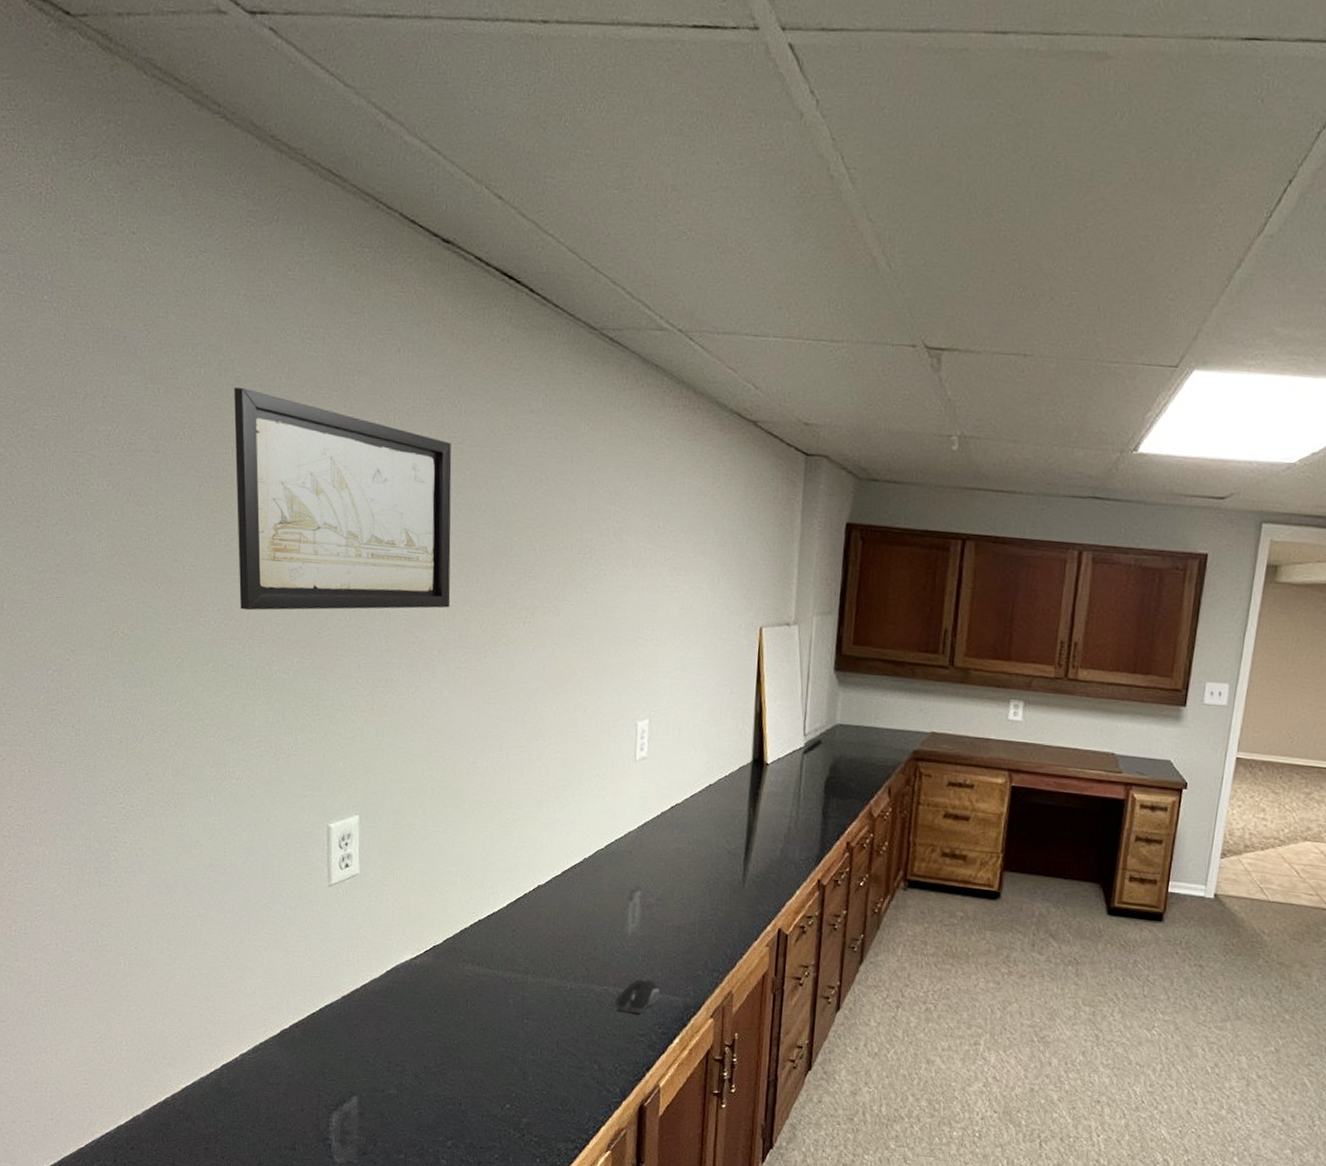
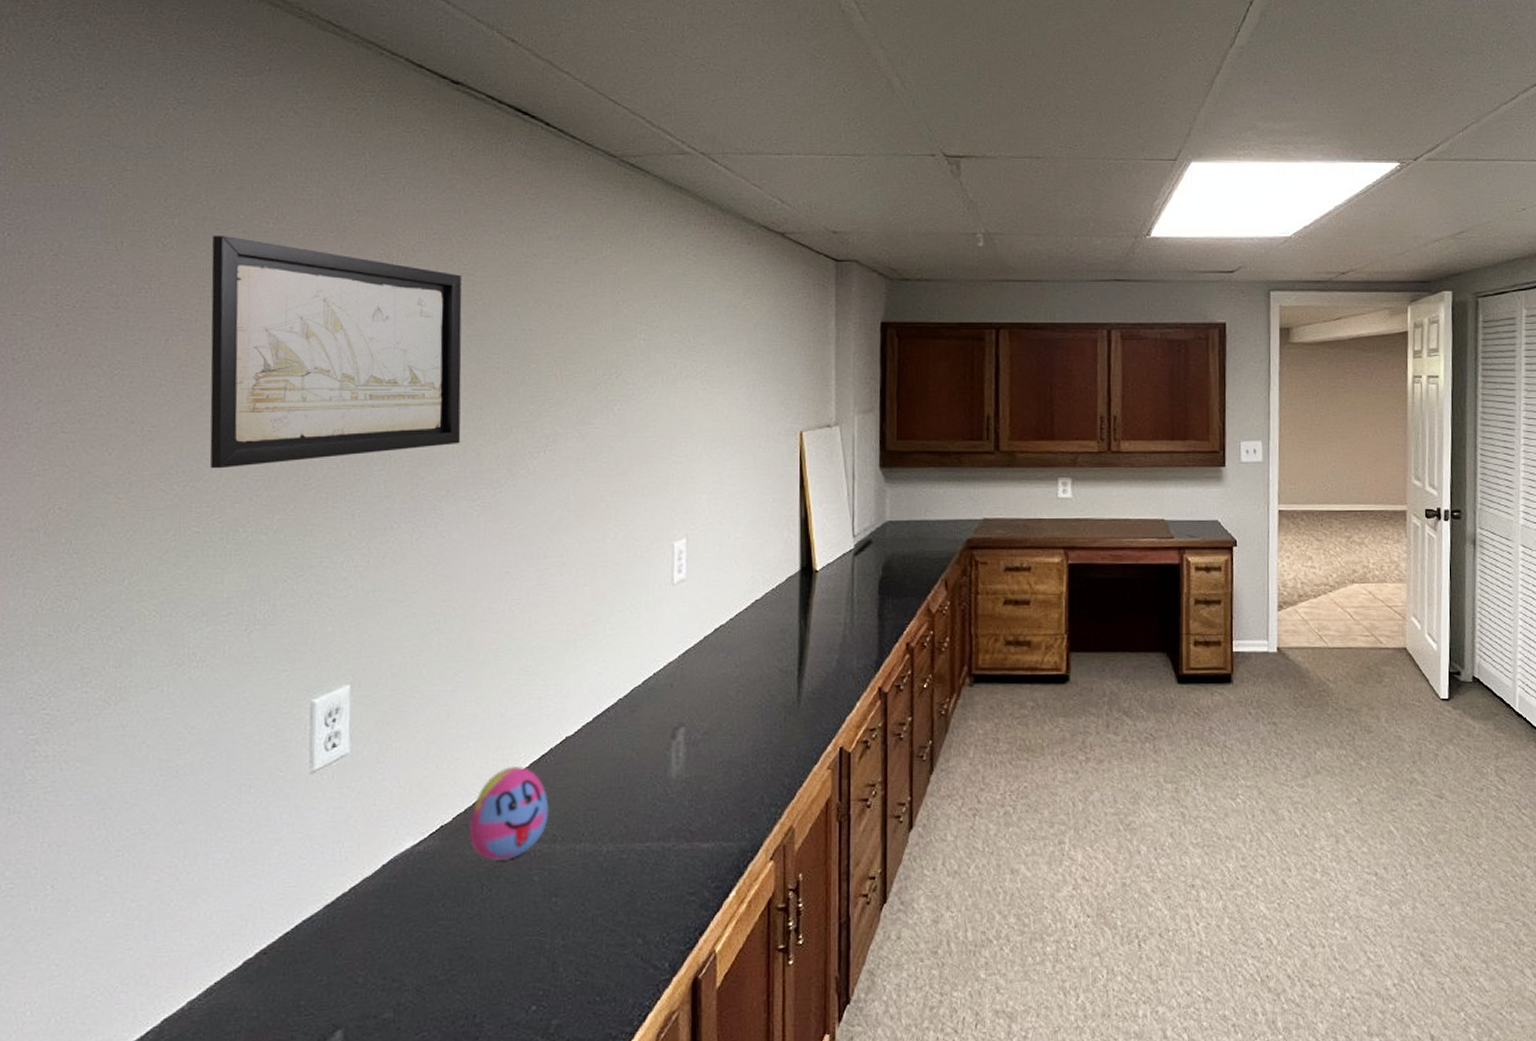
decorative egg: none [456,904,523,982] -> present [469,766,549,860]
computer mouse: present [616,978,659,1014] -> none [662,826,710,870]

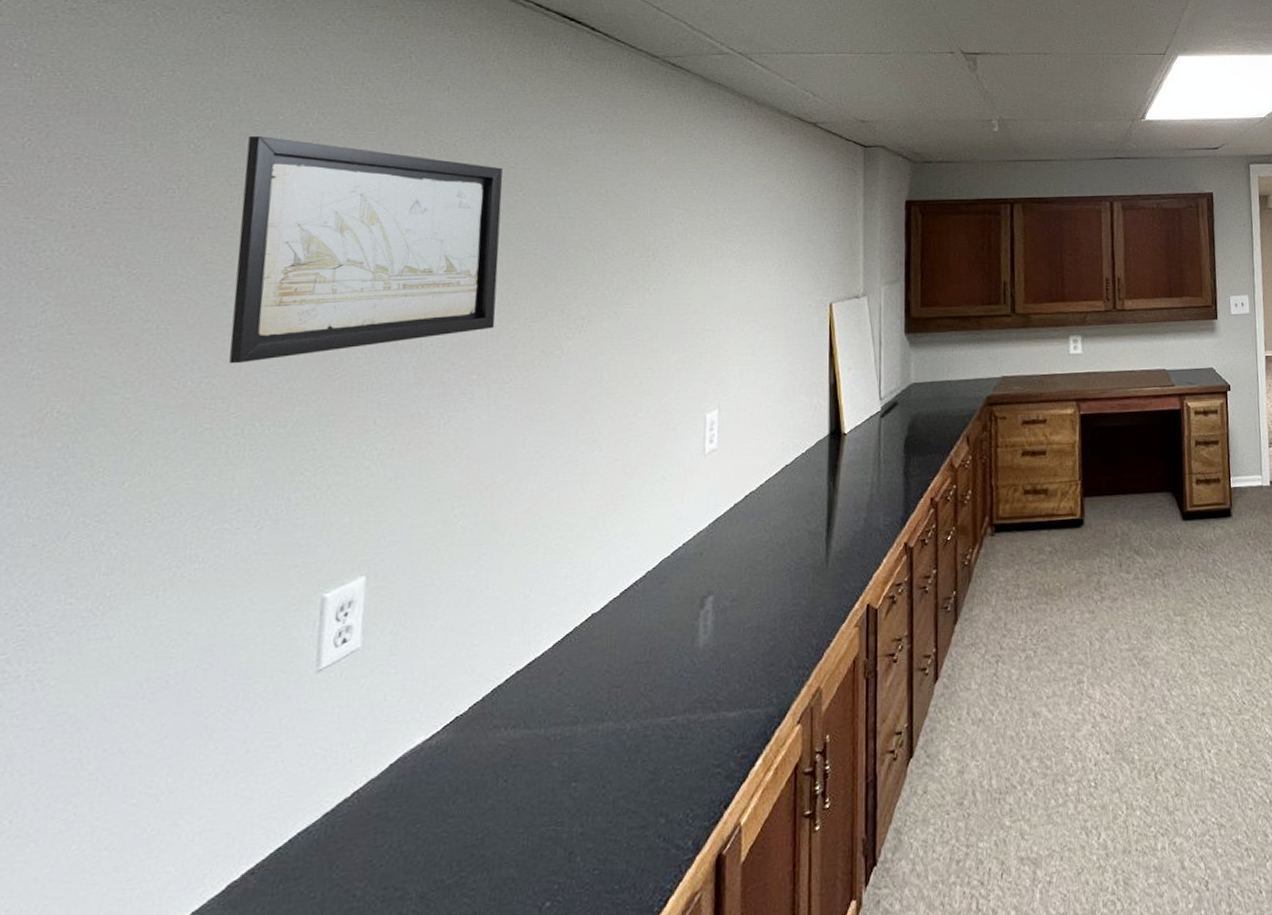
decorative egg: present [469,766,549,860] -> none [485,647,572,749]

